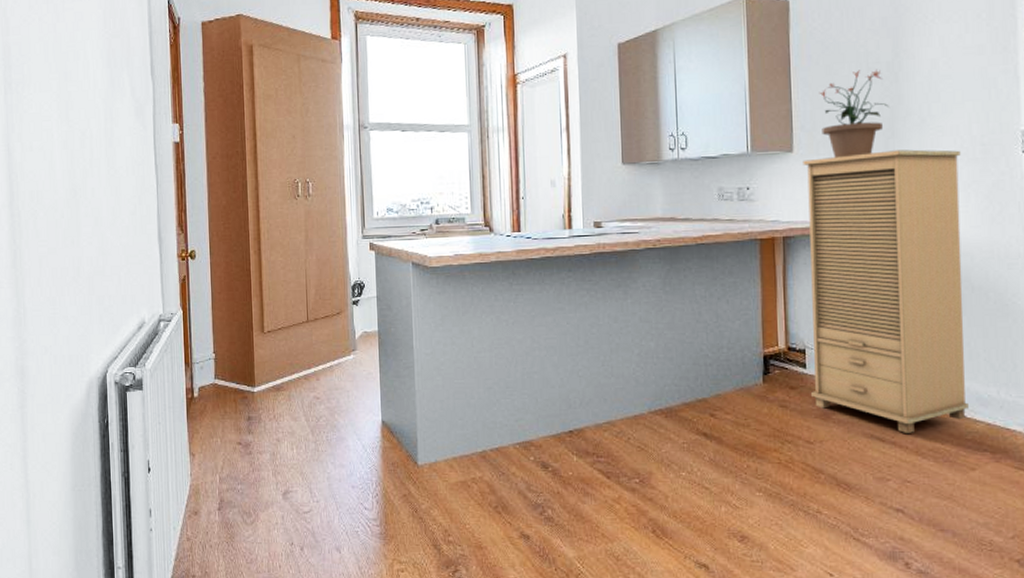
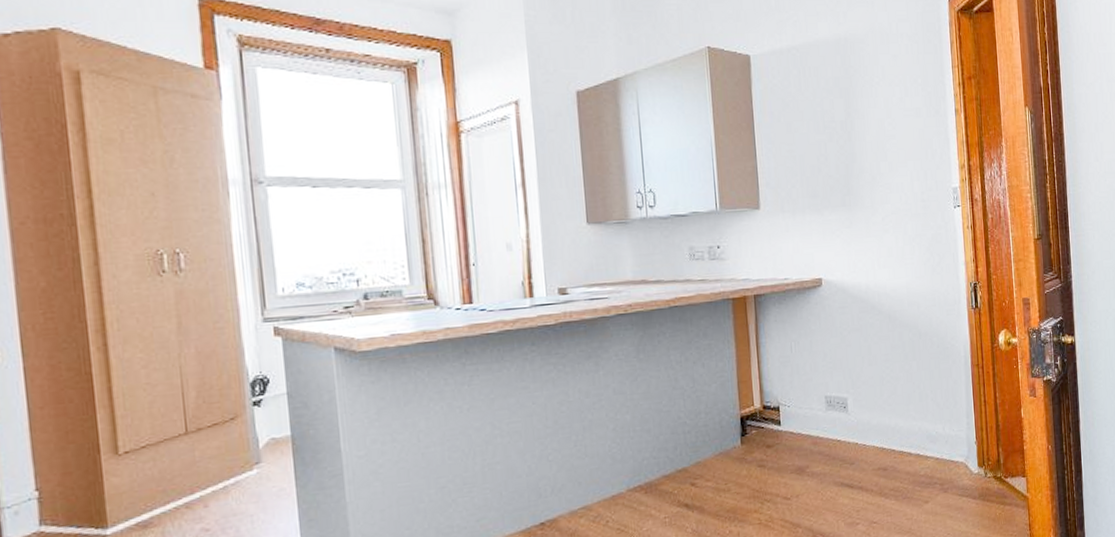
cabinet: present [803,149,969,434] -> none [769,206,921,478]
potted plant: present [819,69,889,159] -> none [781,127,844,215]

